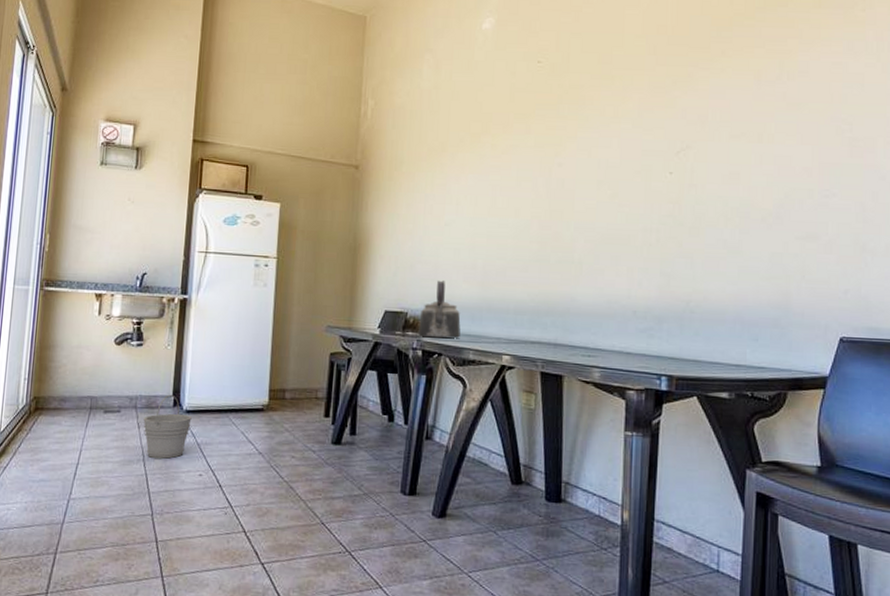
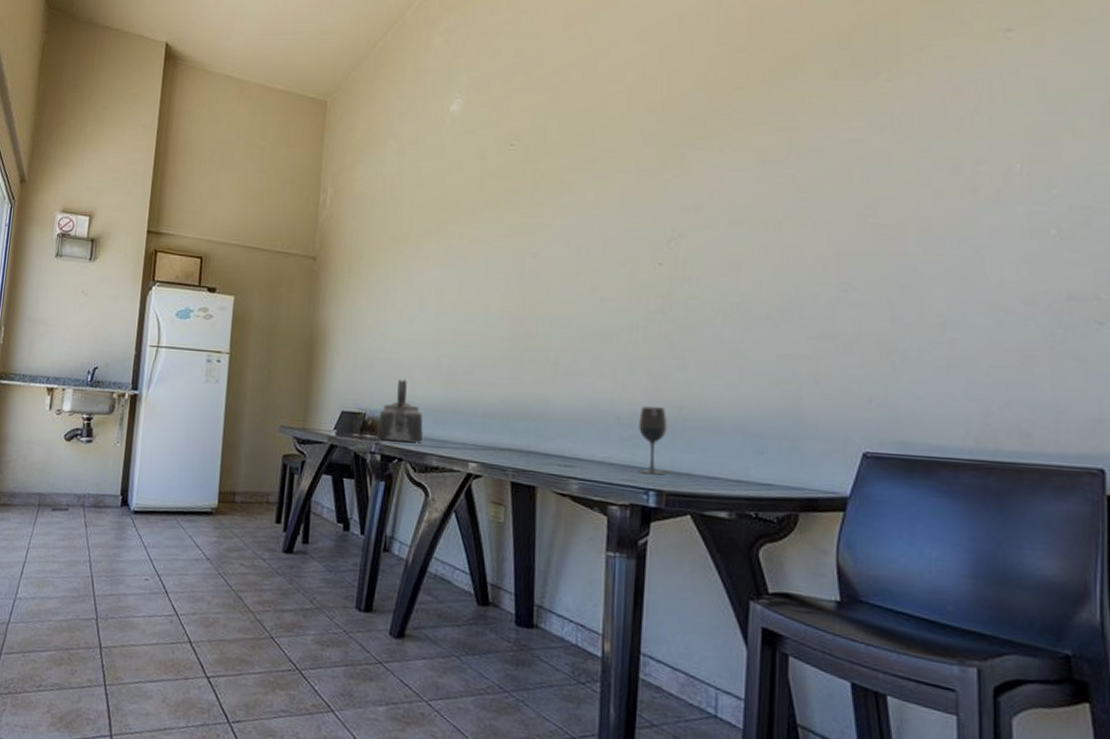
bucket: present [143,394,192,459] -> none [90,493,139,561]
wine glass: none [652,301,678,362] -> present [639,406,668,476]

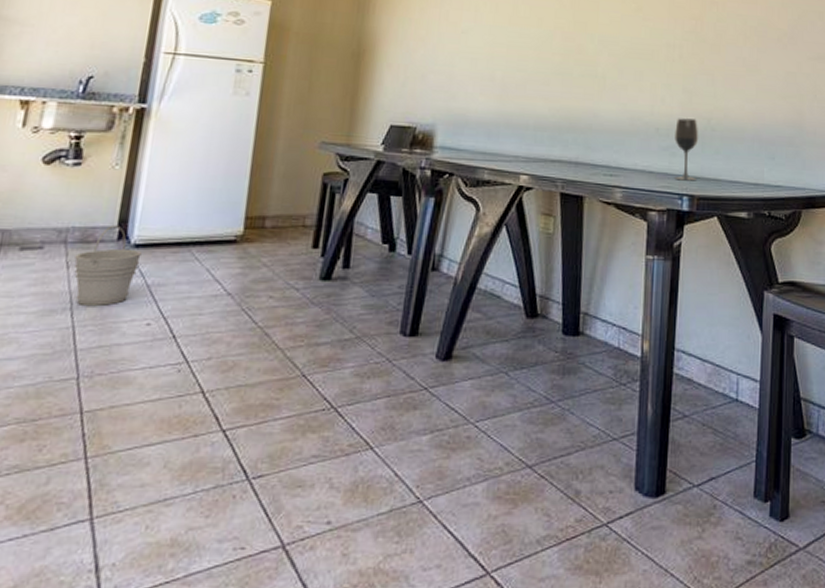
bucket: none [90,493,139,561] -> present [74,224,142,307]
kettle: present [377,379,423,443] -> none [428,92,476,157]

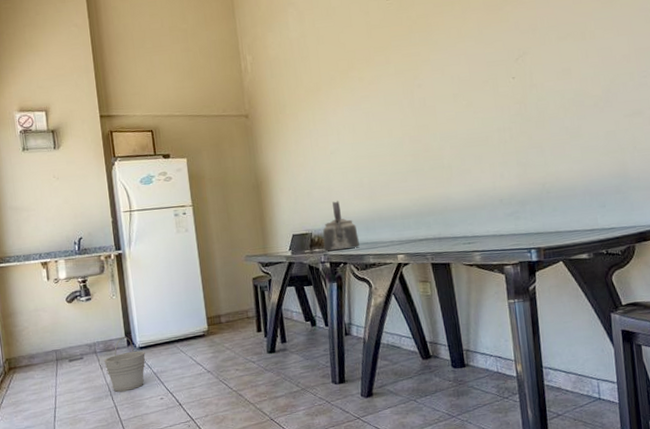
kettle: none [428,92,476,157] -> present [323,201,360,252]
wine glass: present [674,118,699,181] -> none [516,186,540,238]

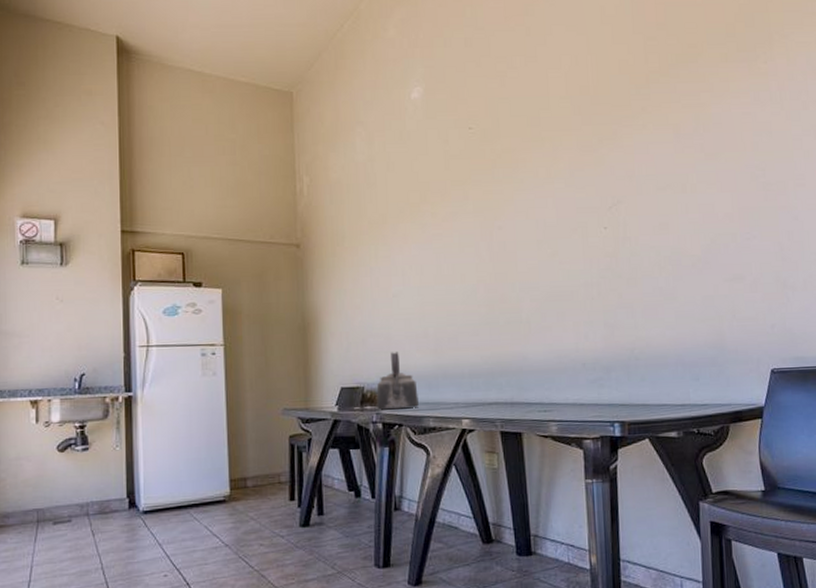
bucket: present [104,336,146,392] -> none [97,496,150,566]

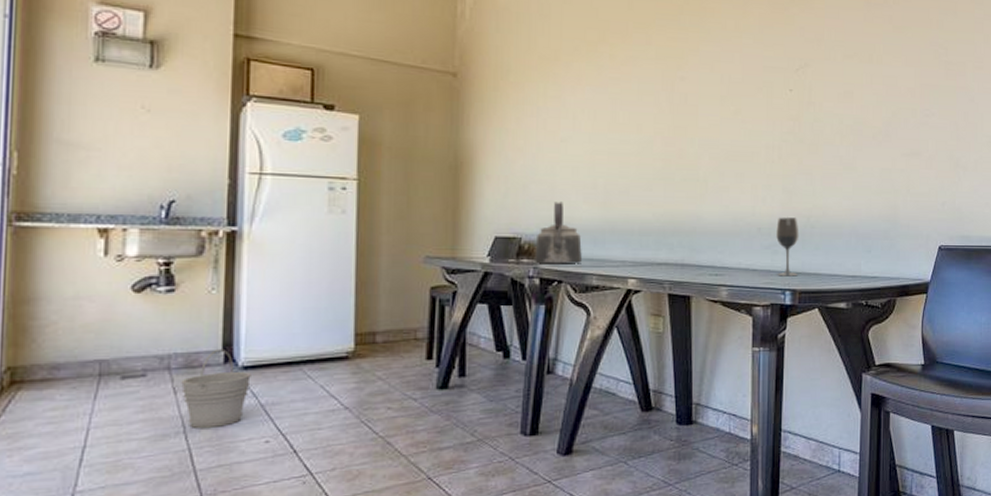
bucket: none [97,496,150,566] -> present [181,348,251,429]
wine glass: none [600,351,625,409] -> present [776,217,799,277]

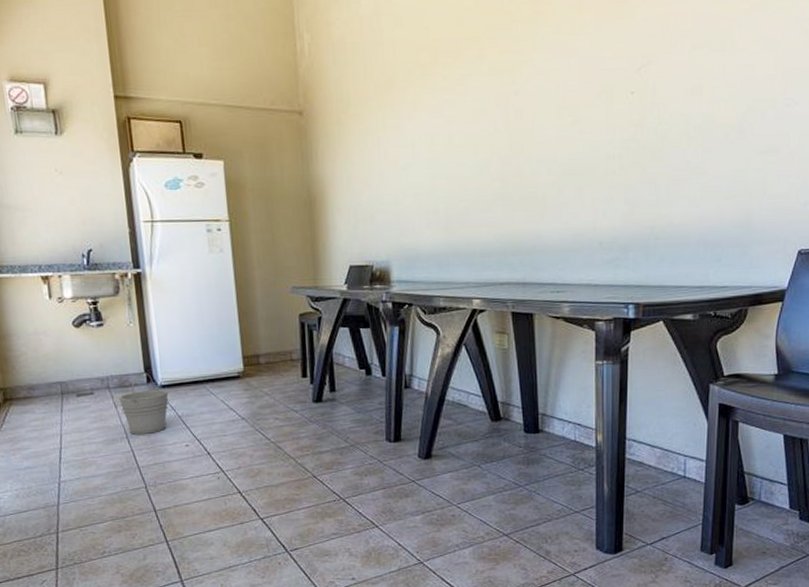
kettle: present [535,202,582,264] -> none [386,229,429,289]
wine glass: present [776,217,799,277] -> none [618,229,643,291]

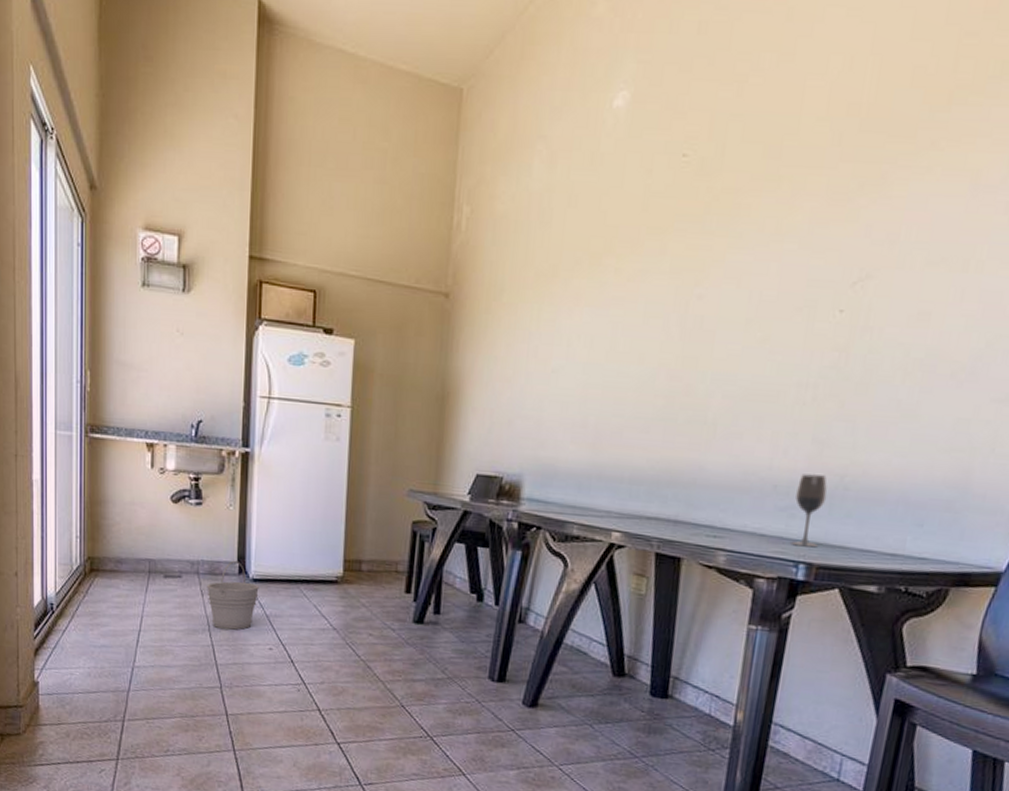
wine glass: none [618,229,643,291] -> present [790,474,827,548]

